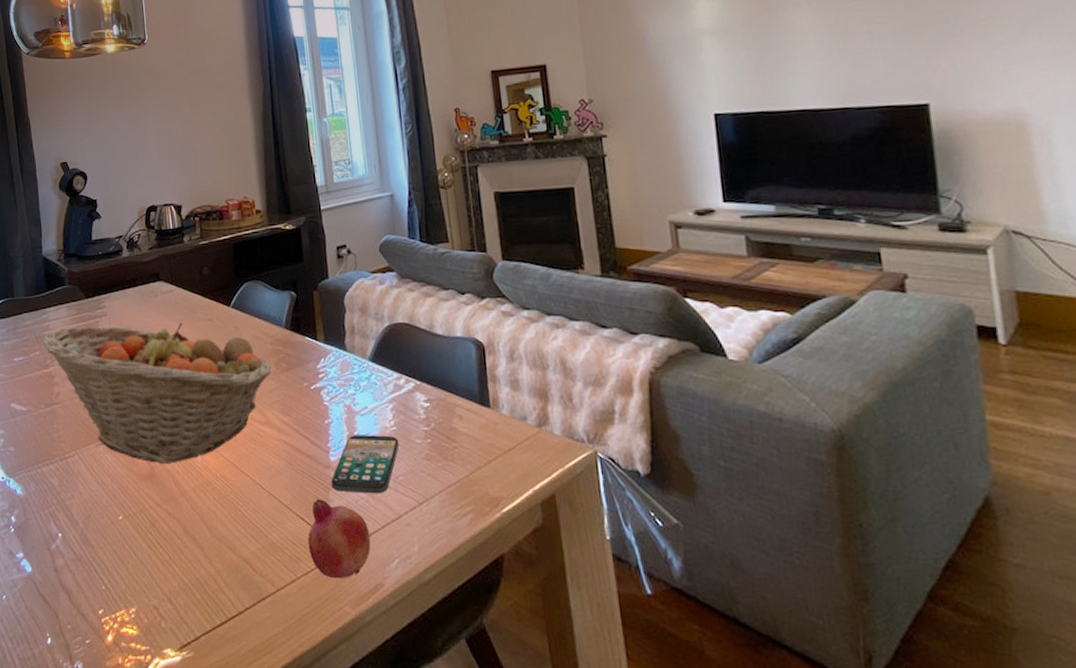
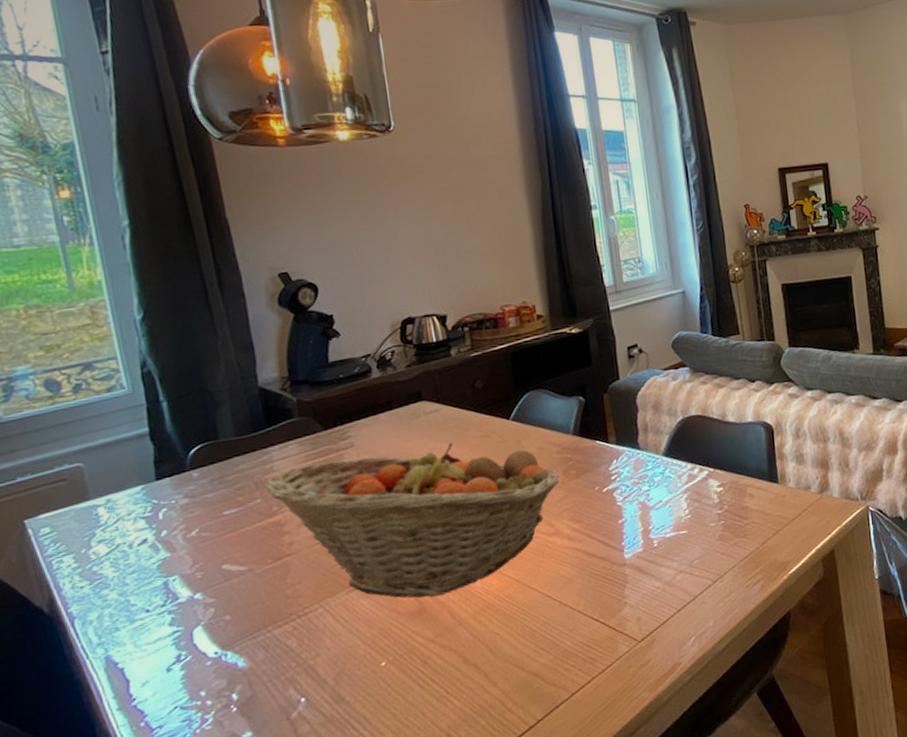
fruit: present [307,499,371,579] -> none [602,597,668,670]
smartphone: present [331,435,399,494] -> none [626,524,694,587]

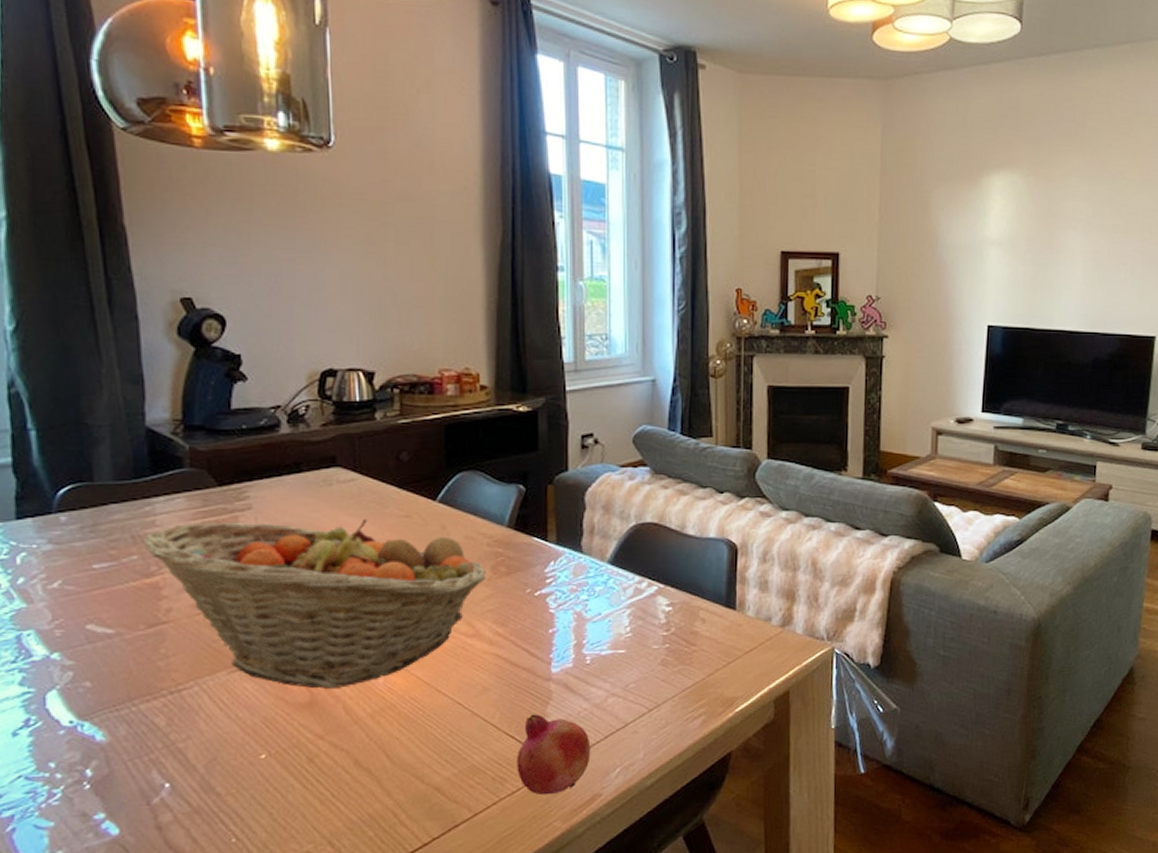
fruit: none [602,597,668,670] -> present [516,714,591,795]

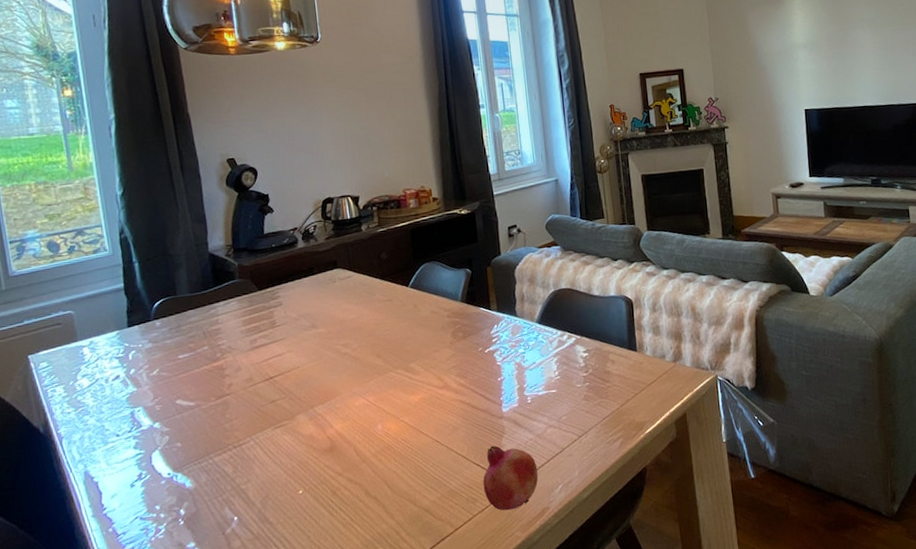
fruit basket: present [143,518,486,689] -> none [211,304,449,437]

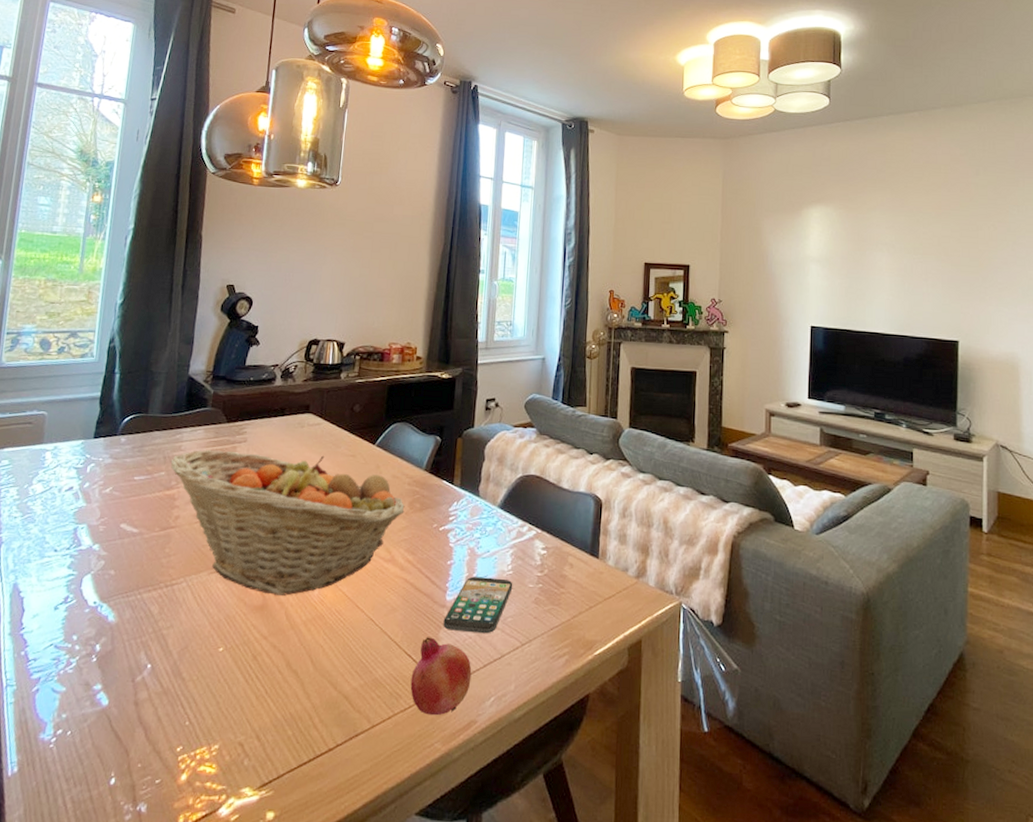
fruit basket: none [211,304,449,437] -> present [170,449,405,596]
smartphone: none [503,384,563,437] -> present [443,576,513,634]

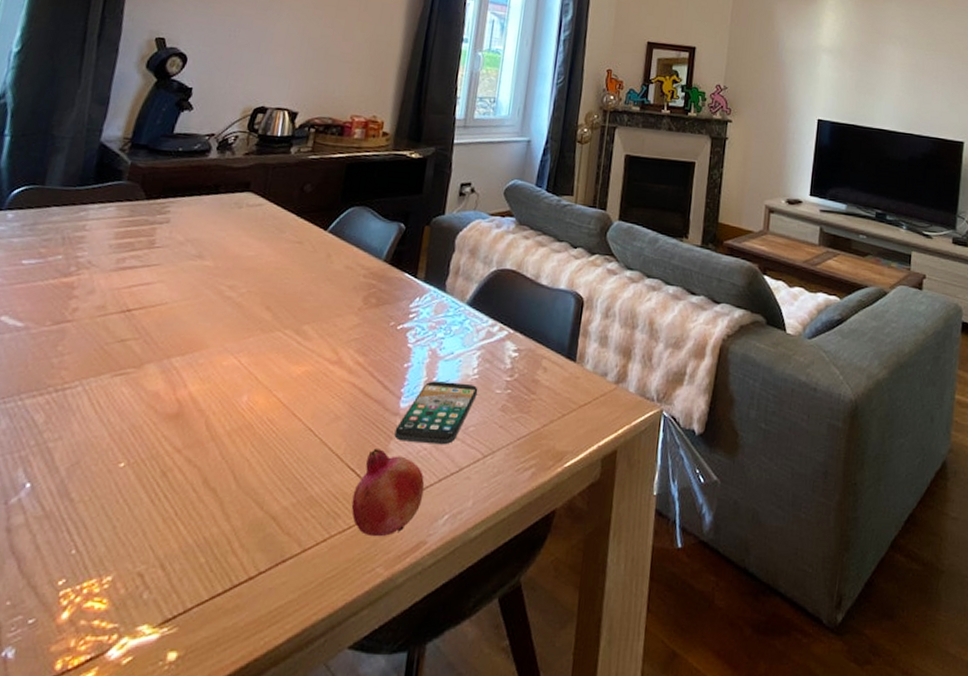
fruit basket: present [170,449,405,596] -> none [70,230,359,402]

